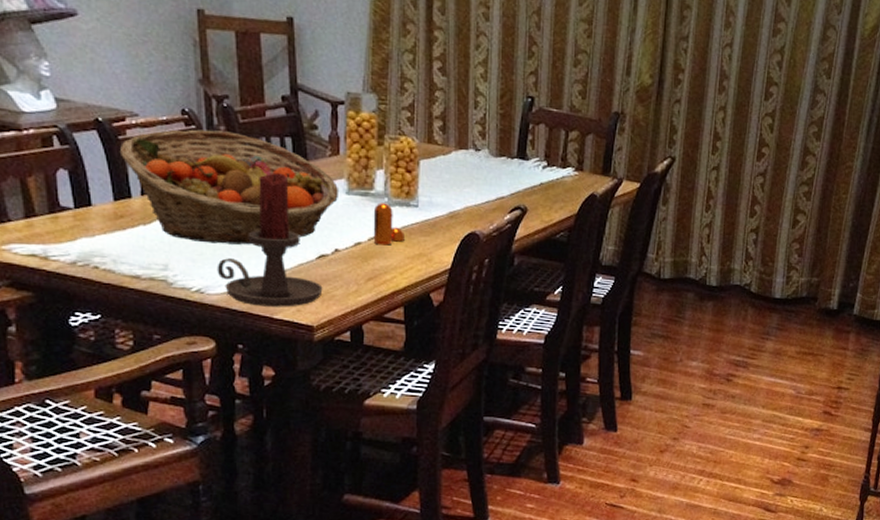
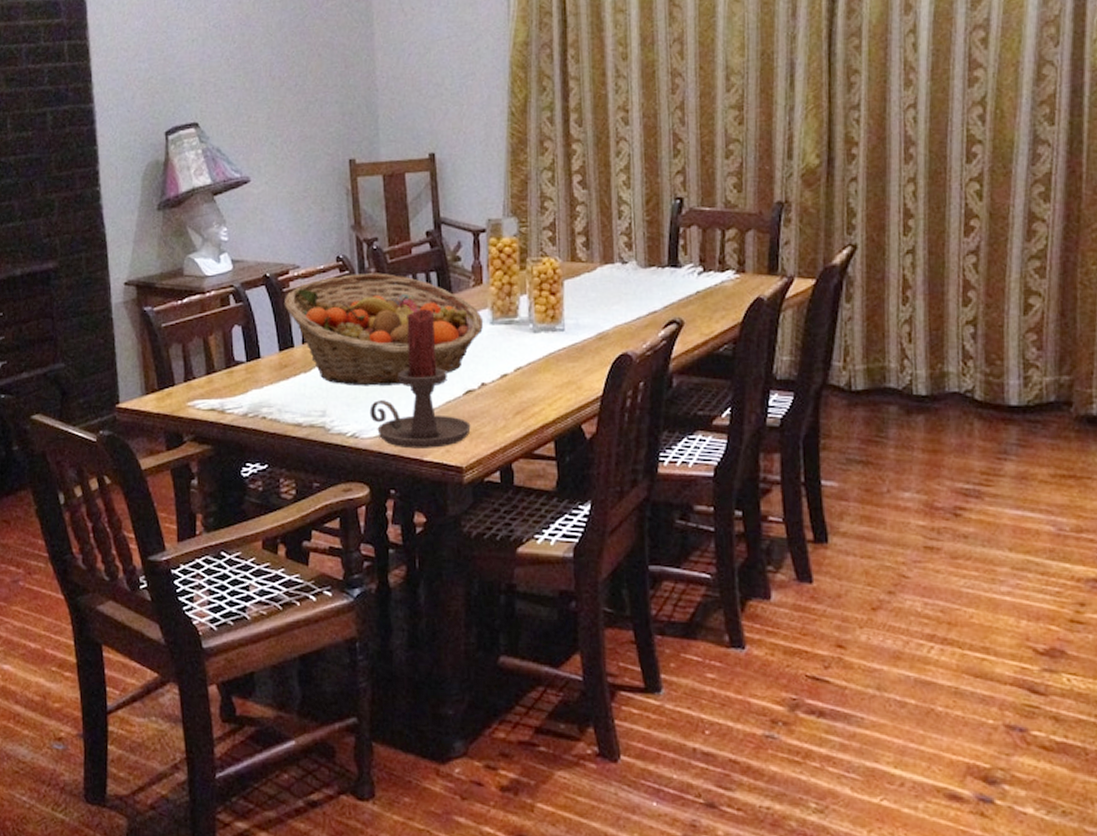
pepper shaker: present [373,203,404,246] -> none [518,330,552,375]

